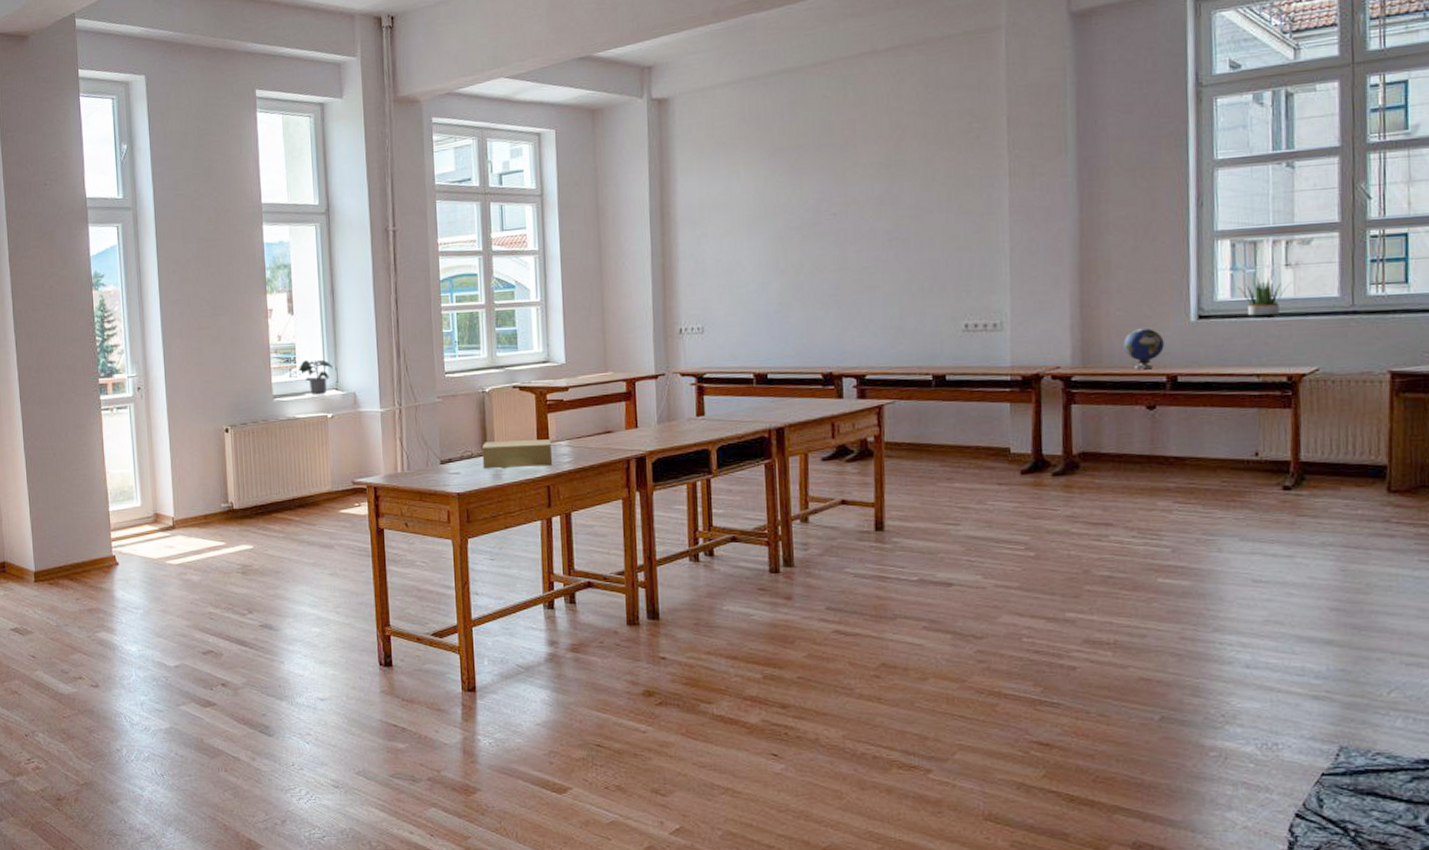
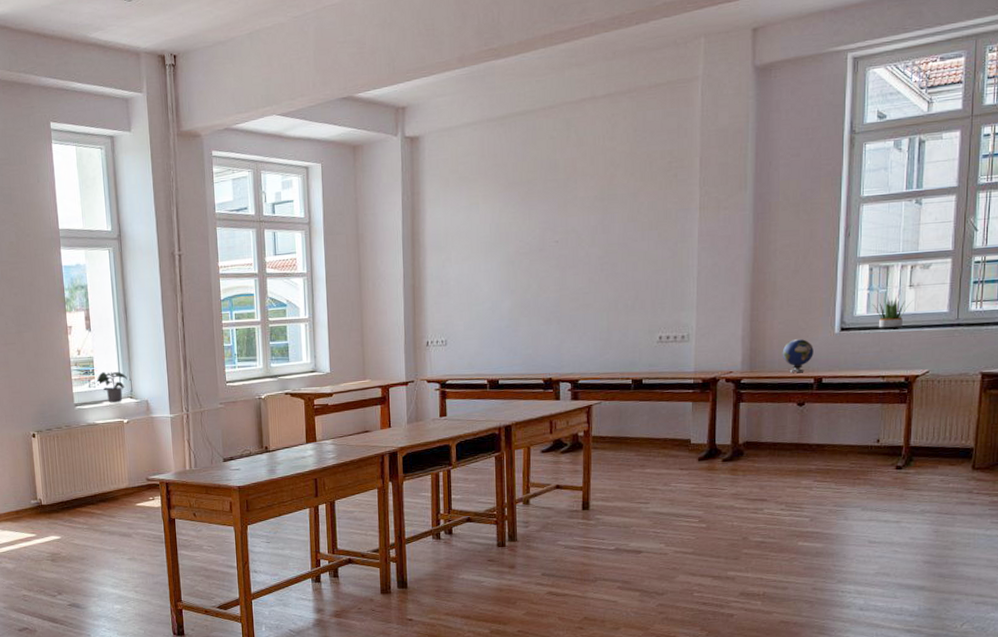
box: present [482,439,553,468] -> none [259,439,320,465]

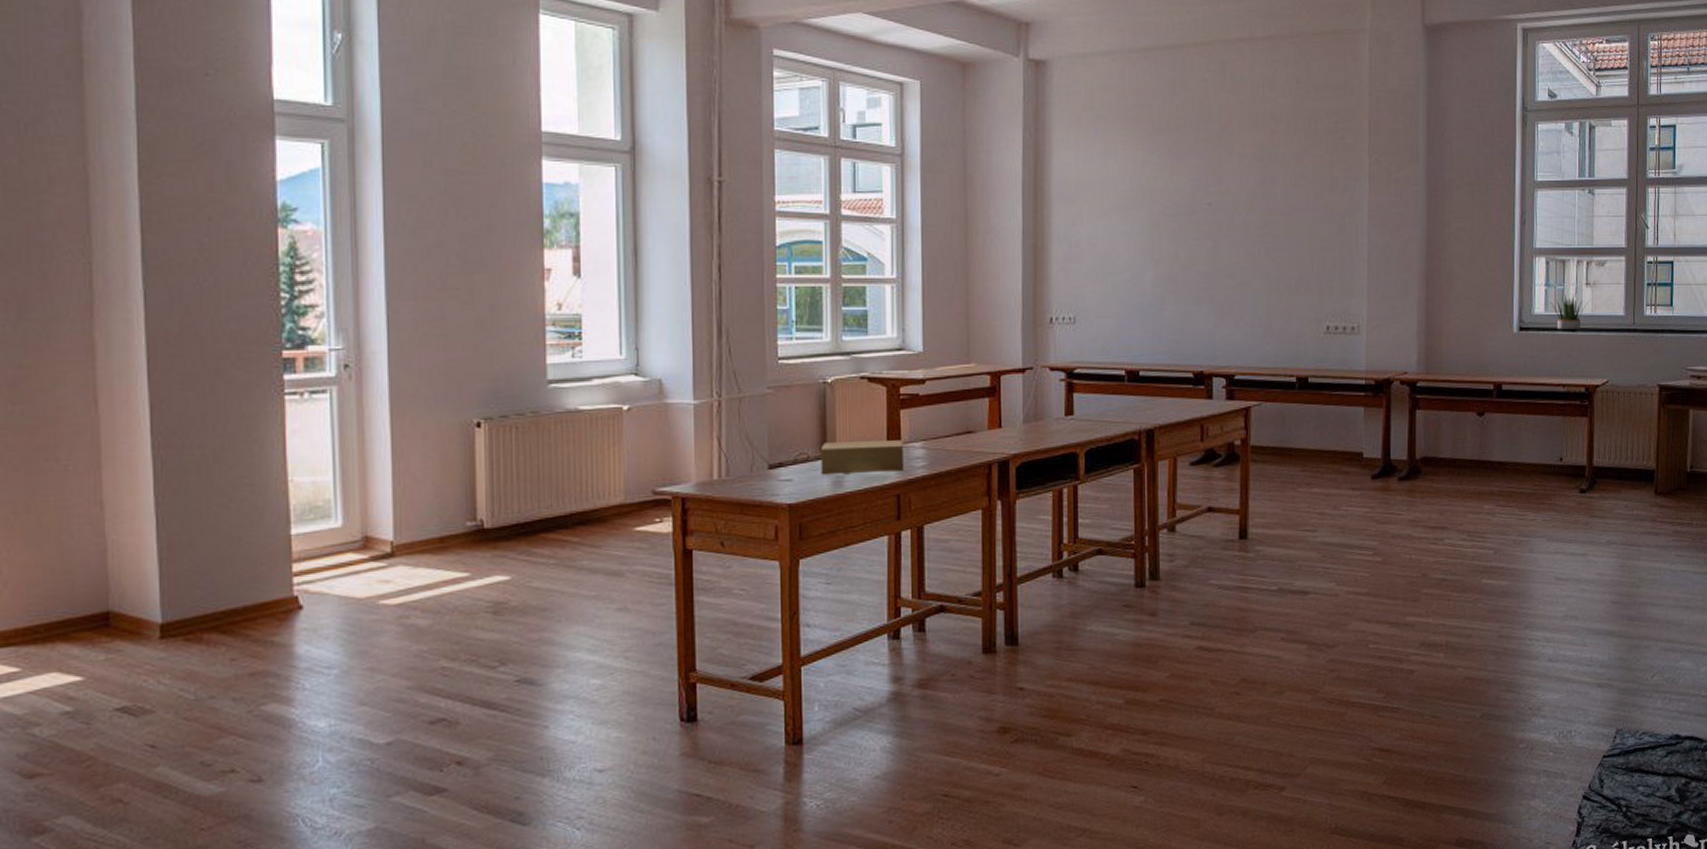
potted plant: present [96,371,127,403] -> none [584,336,632,381]
box: none [259,439,320,465] -> present [820,440,905,474]
globe: present [782,338,814,373] -> none [1459,337,1492,378]

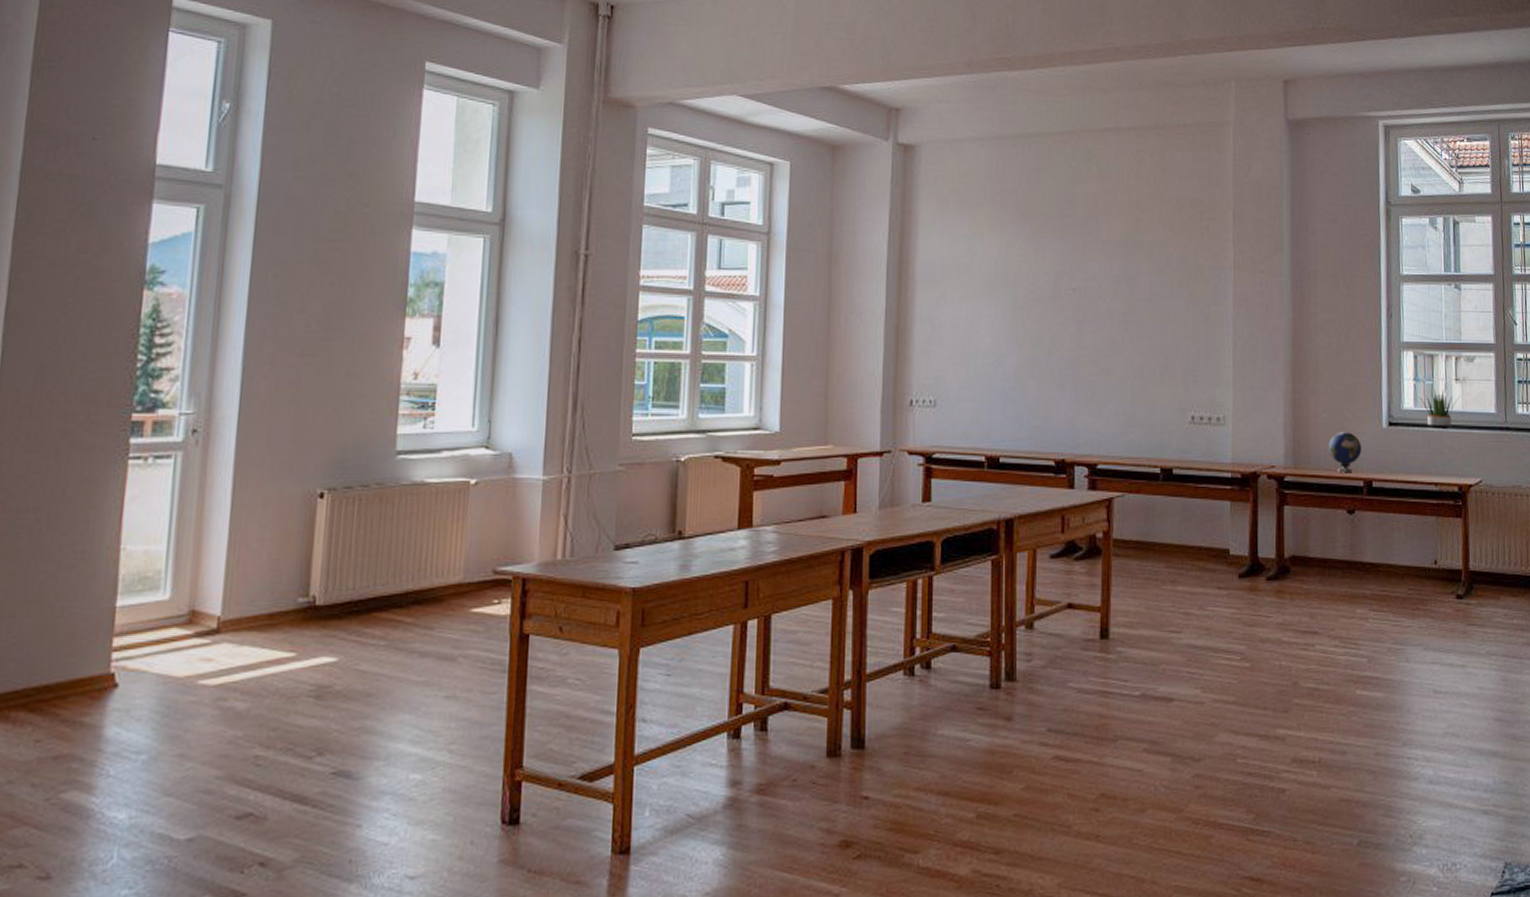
box: present [820,440,905,474] -> none [668,523,756,557]
globe: none [1459,337,1492,378] -> present [1328,431,1362,473]

